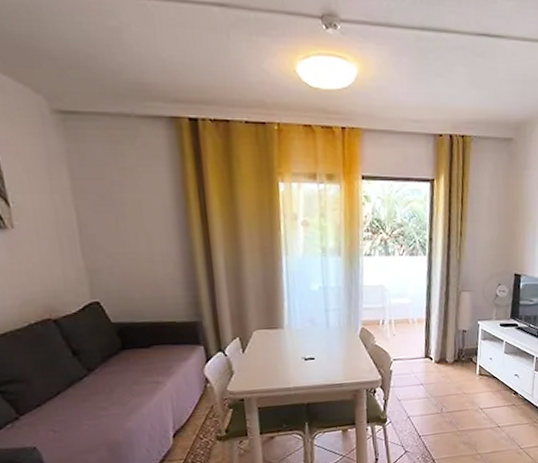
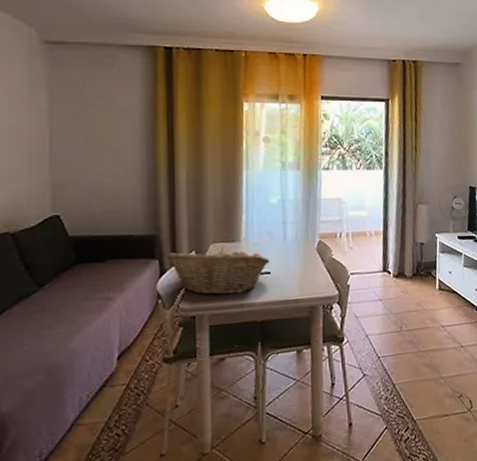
fruit basket: none [209,334,314,380] -> present [165,247,270,295]

